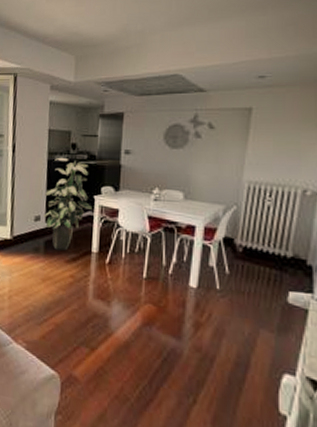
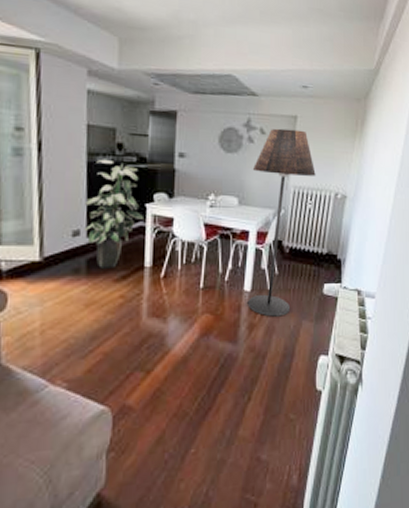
floor lamp: none [193,122,276,321] -> present [247,128,316,317]

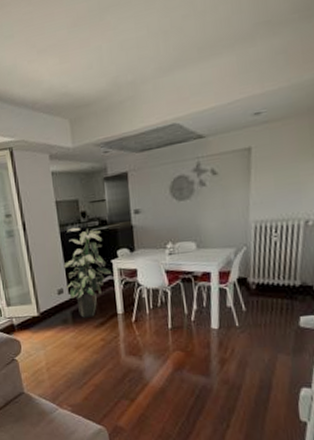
floor lamp: present [247,128,316,317] -> none [207,161,279,352]

